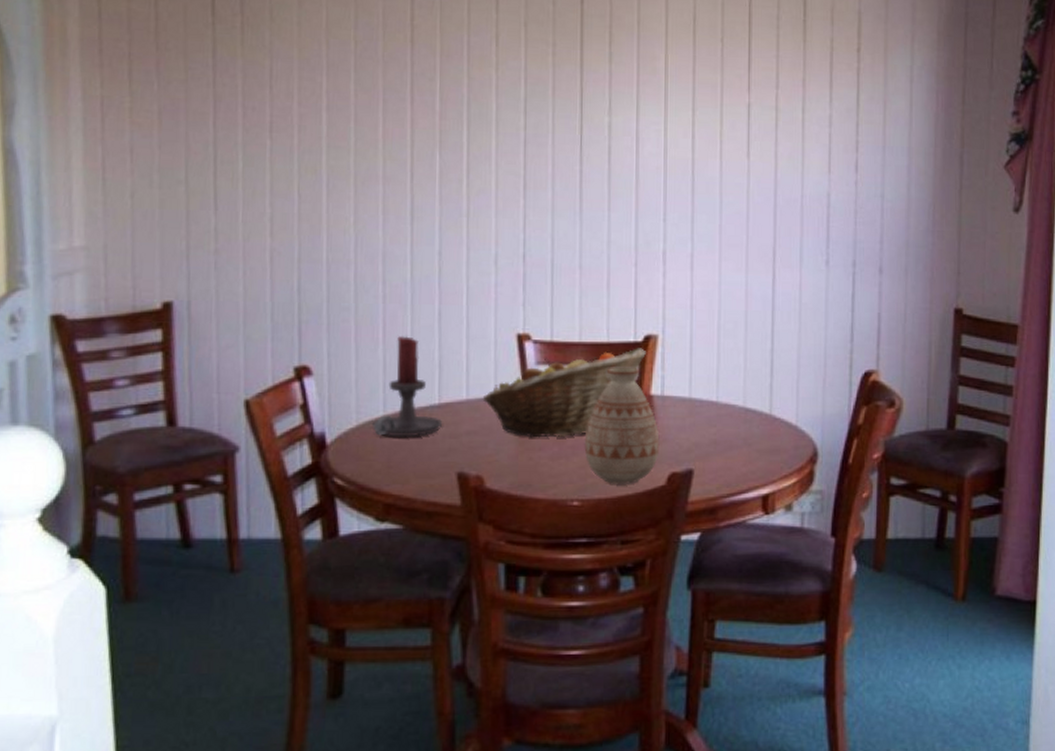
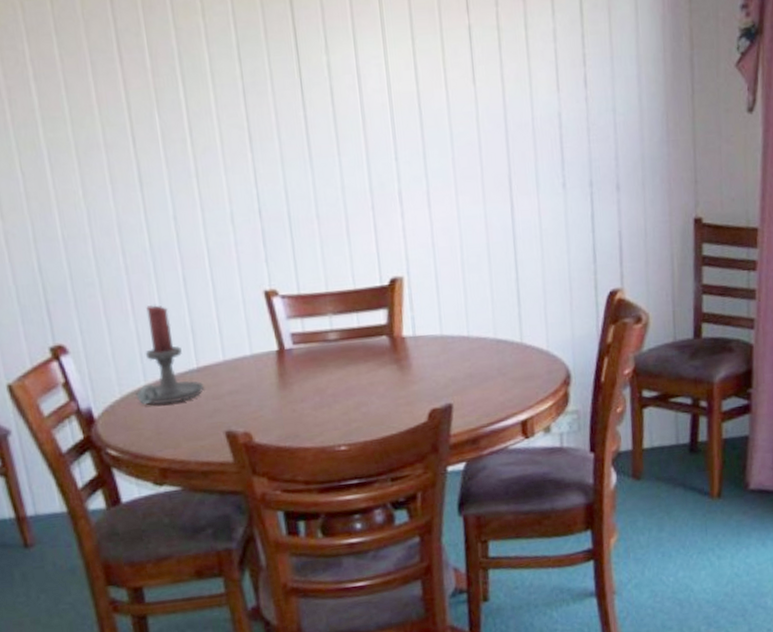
fruit basket: present [482,348,646,438] -> none [239,291,394,391]
vase: present [584,367,660,484] -> none [343,311,418,426]

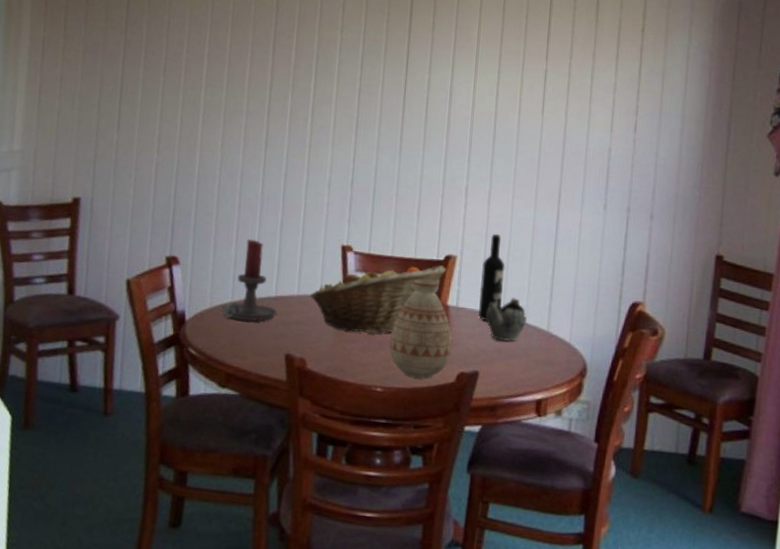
fruit basket: none [239,291,394,391] -> present [310,265,446,334]
vase: none [343,311,418,426] -> present [389,279,452,379]
wine bottle: none [435,241,465,345] -> present [477,233,505,321]
teapot: none [449,312,496,365] -> present [486,298,527,342]

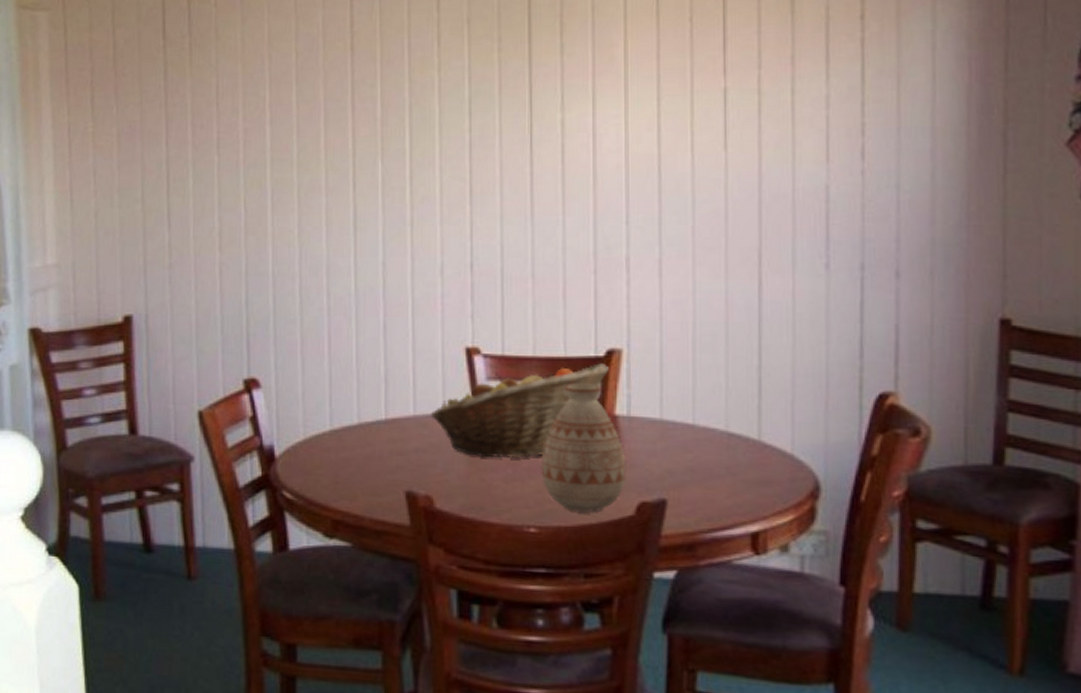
candle holder: present [221,239,278,322] -> none [318,349,390,452]
wine bottle: present [477,233,505,321] -> none [658,315,691,432]
teapot: present [486,298,527,342] -> none [671,399,727,459]

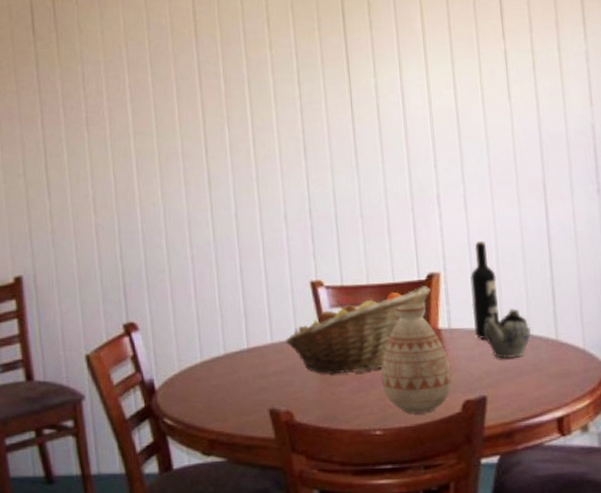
wine bottle: none [658,315,691,432] -> present [470,240,499,339]
teapot: none [671,399,727,459] -> present [484,309,531,359]

